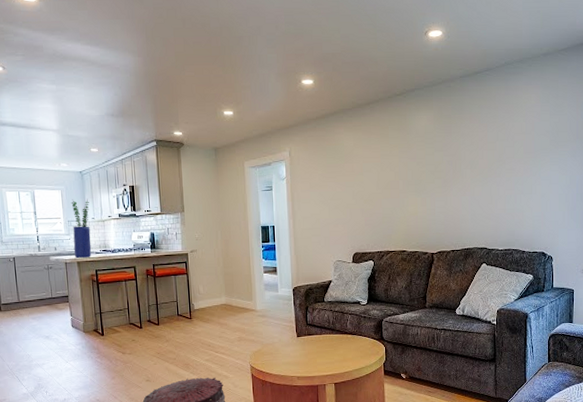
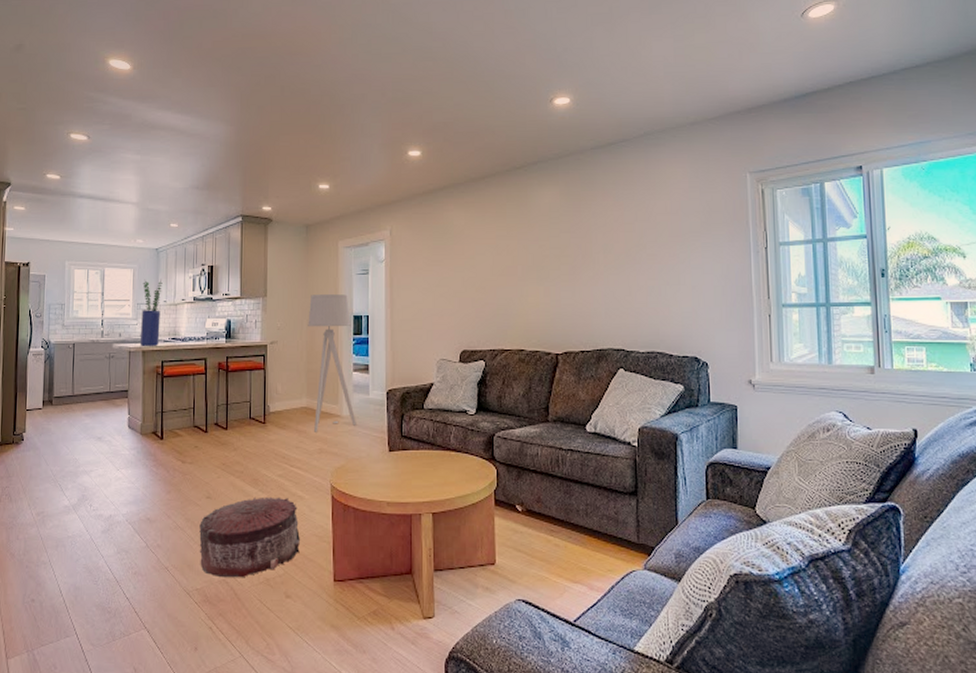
floor lamp: none [222,208,269,324] -> present [308,294,356,432]

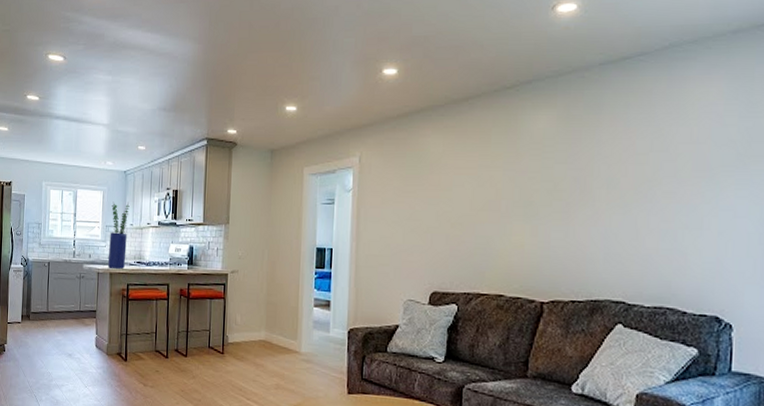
floor lamp: present [308,294,356,432] -> none [269,224,315,367]

